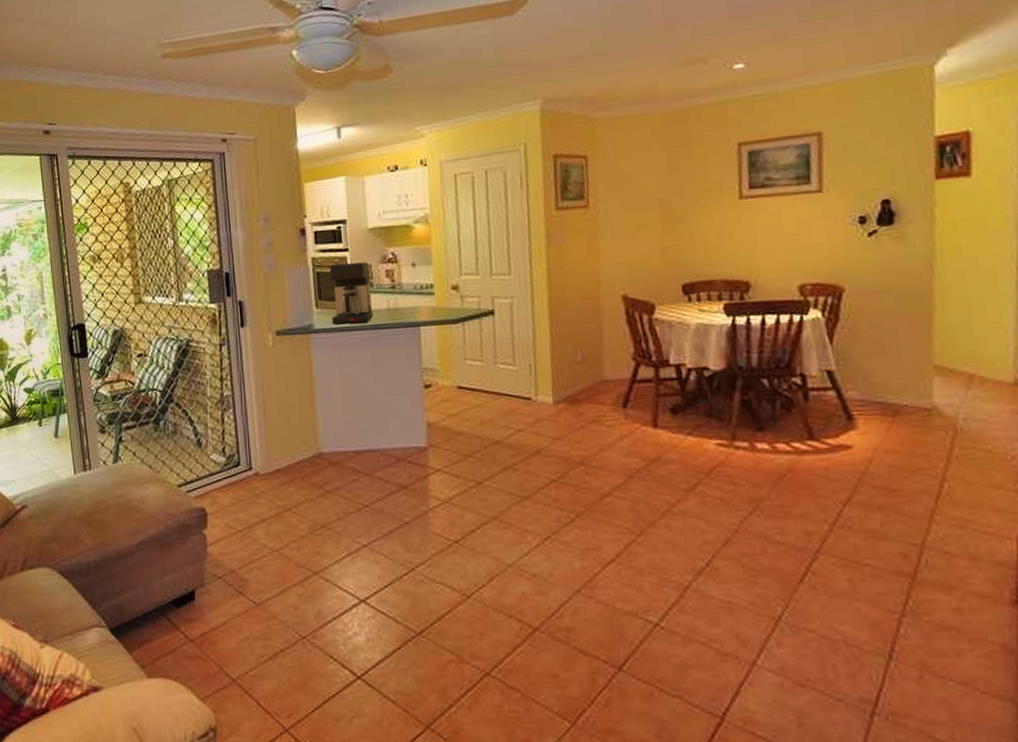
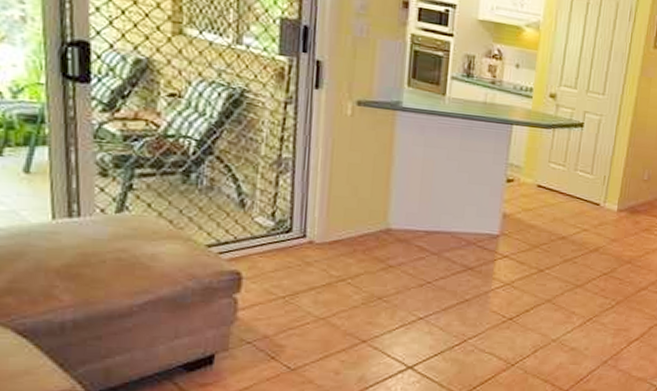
coffee maker: present [329,262,374,325] -> none [423,46,472,112]

